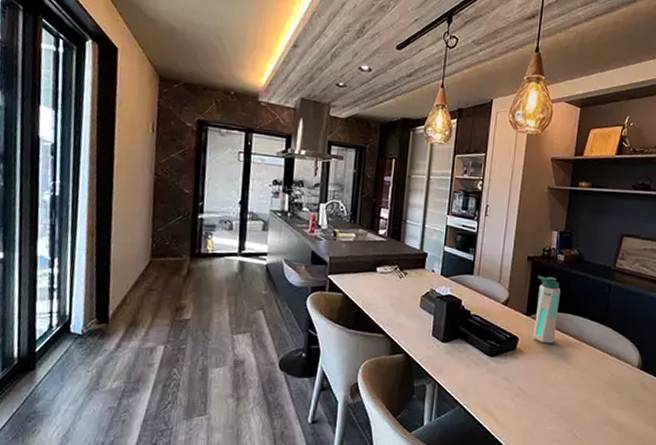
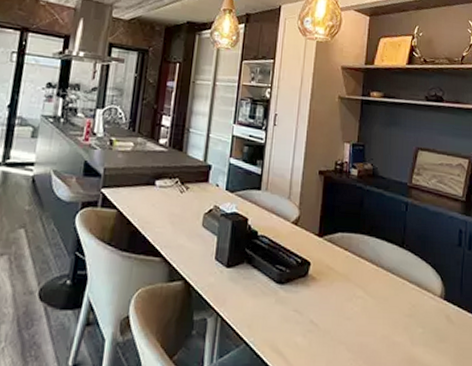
water bottle: present [532,275,560,344] -> none [325,191,354,270]

